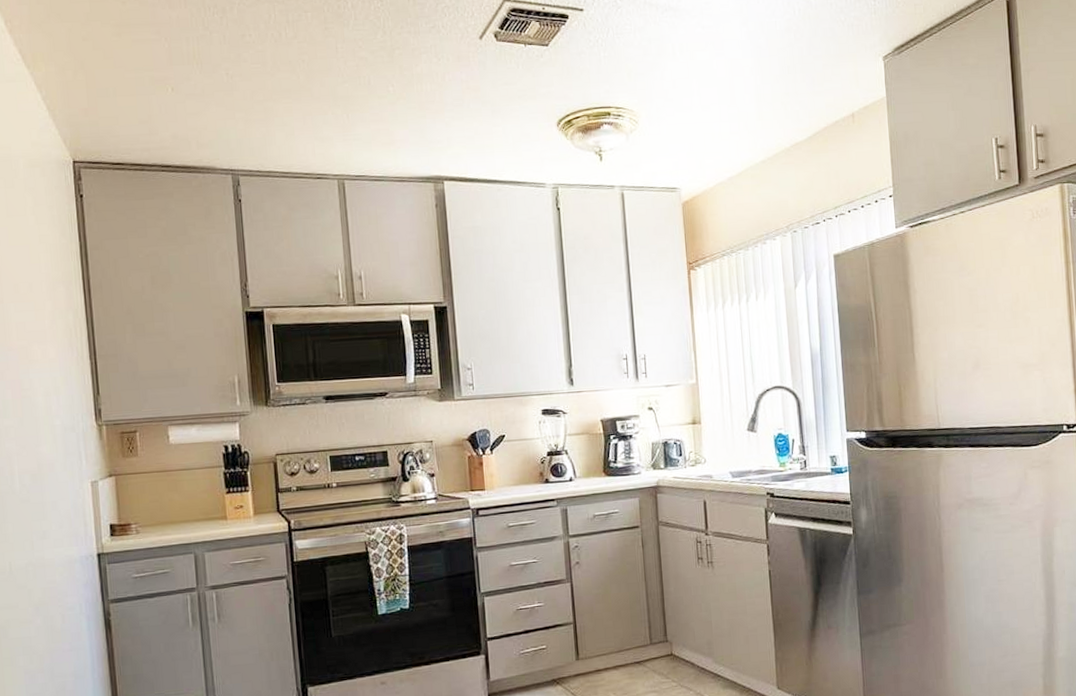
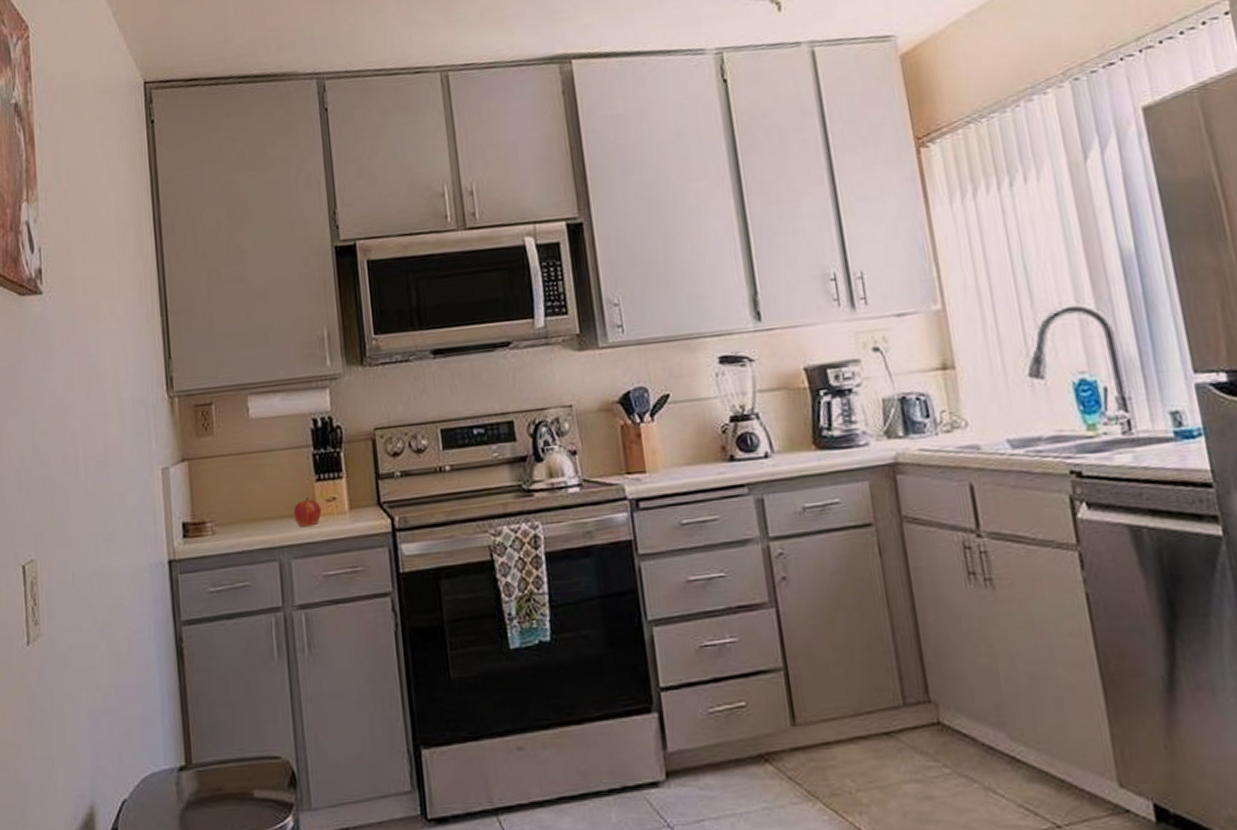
fruit: none [206,505,231,528] -> present [293,497,322,528]

